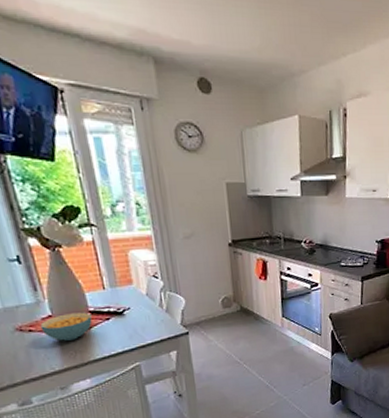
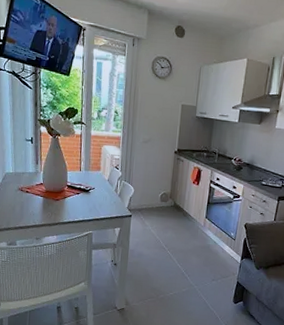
cereal bowl: present [40,312,92,341] -> none [34,184,68,204]

